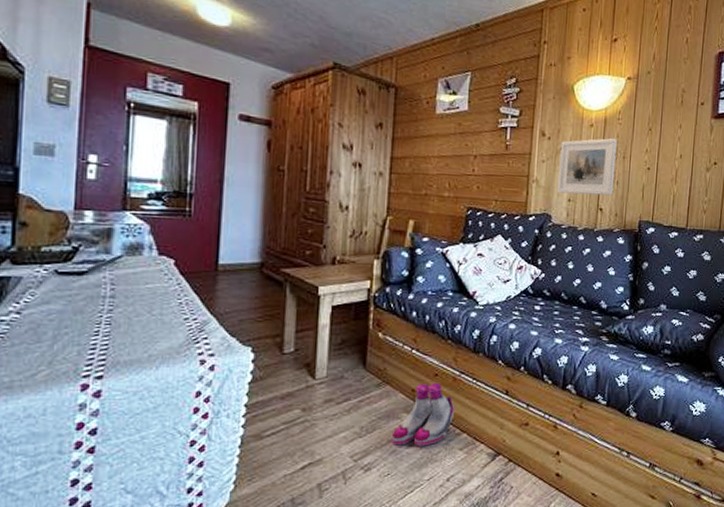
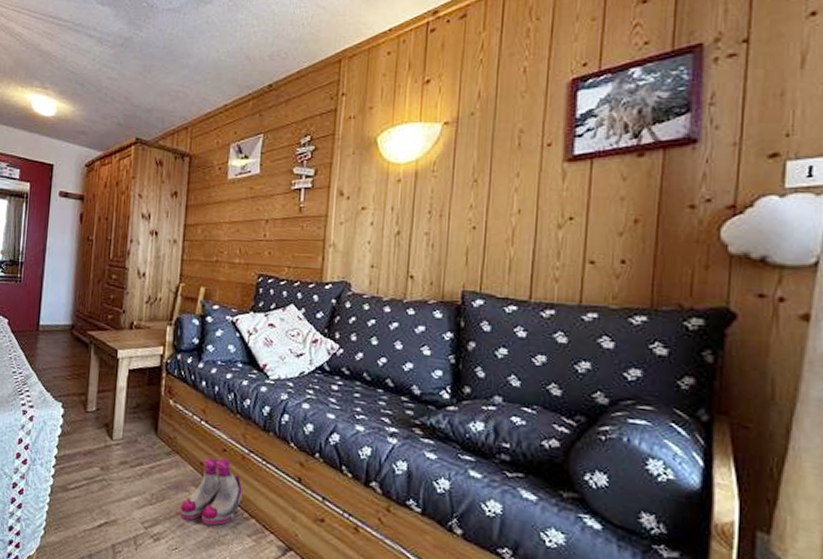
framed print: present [556,138,617,196] -> none [357,193,431,261]

